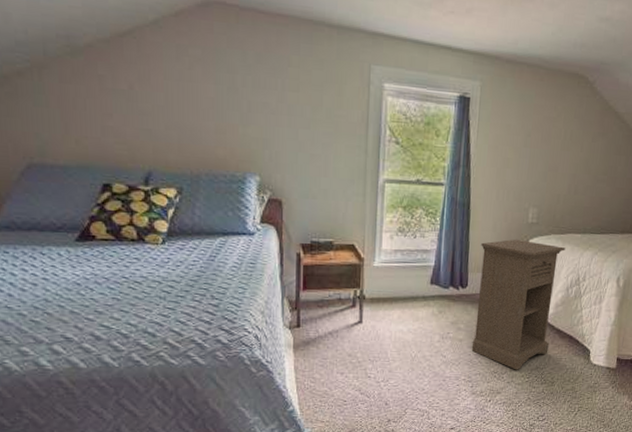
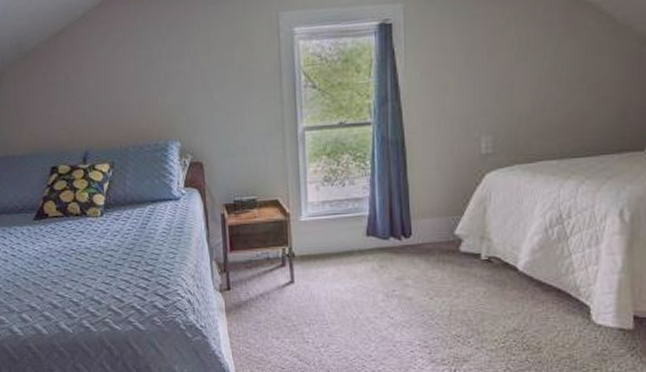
nightstand: present [471,239,566,370] -> none [423,174,537,333]

